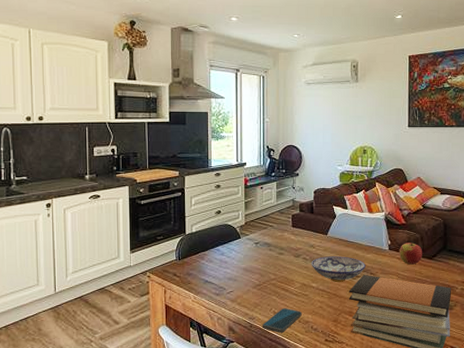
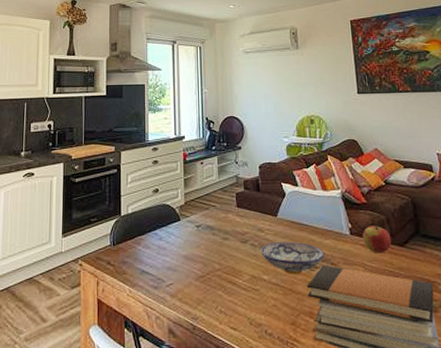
smartphone: present [262,307,302,333] -> none [207,305,253,338]

